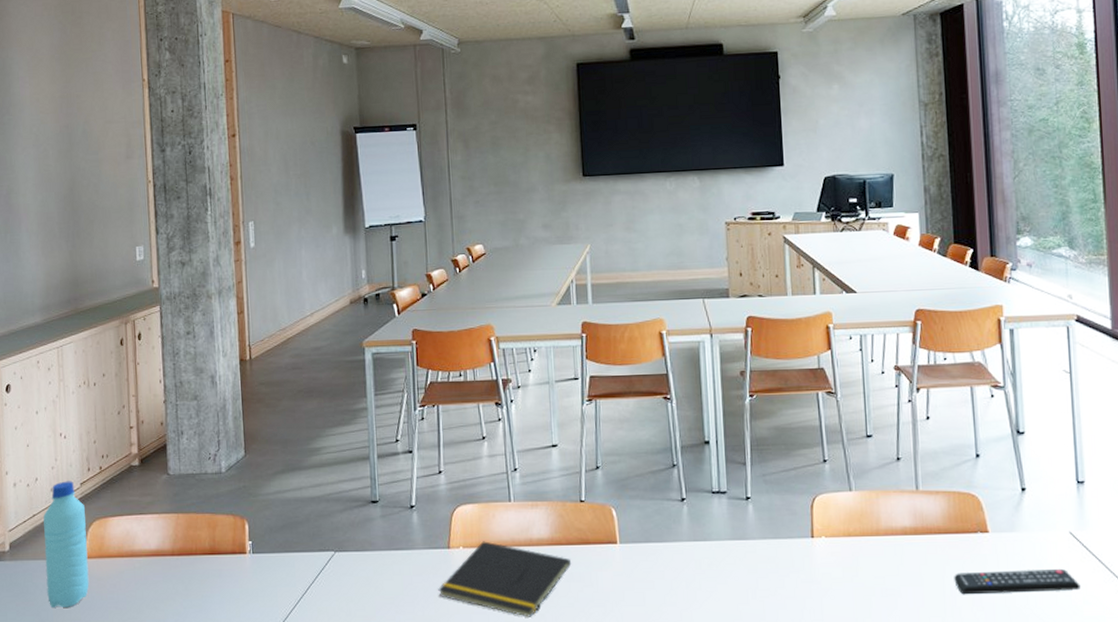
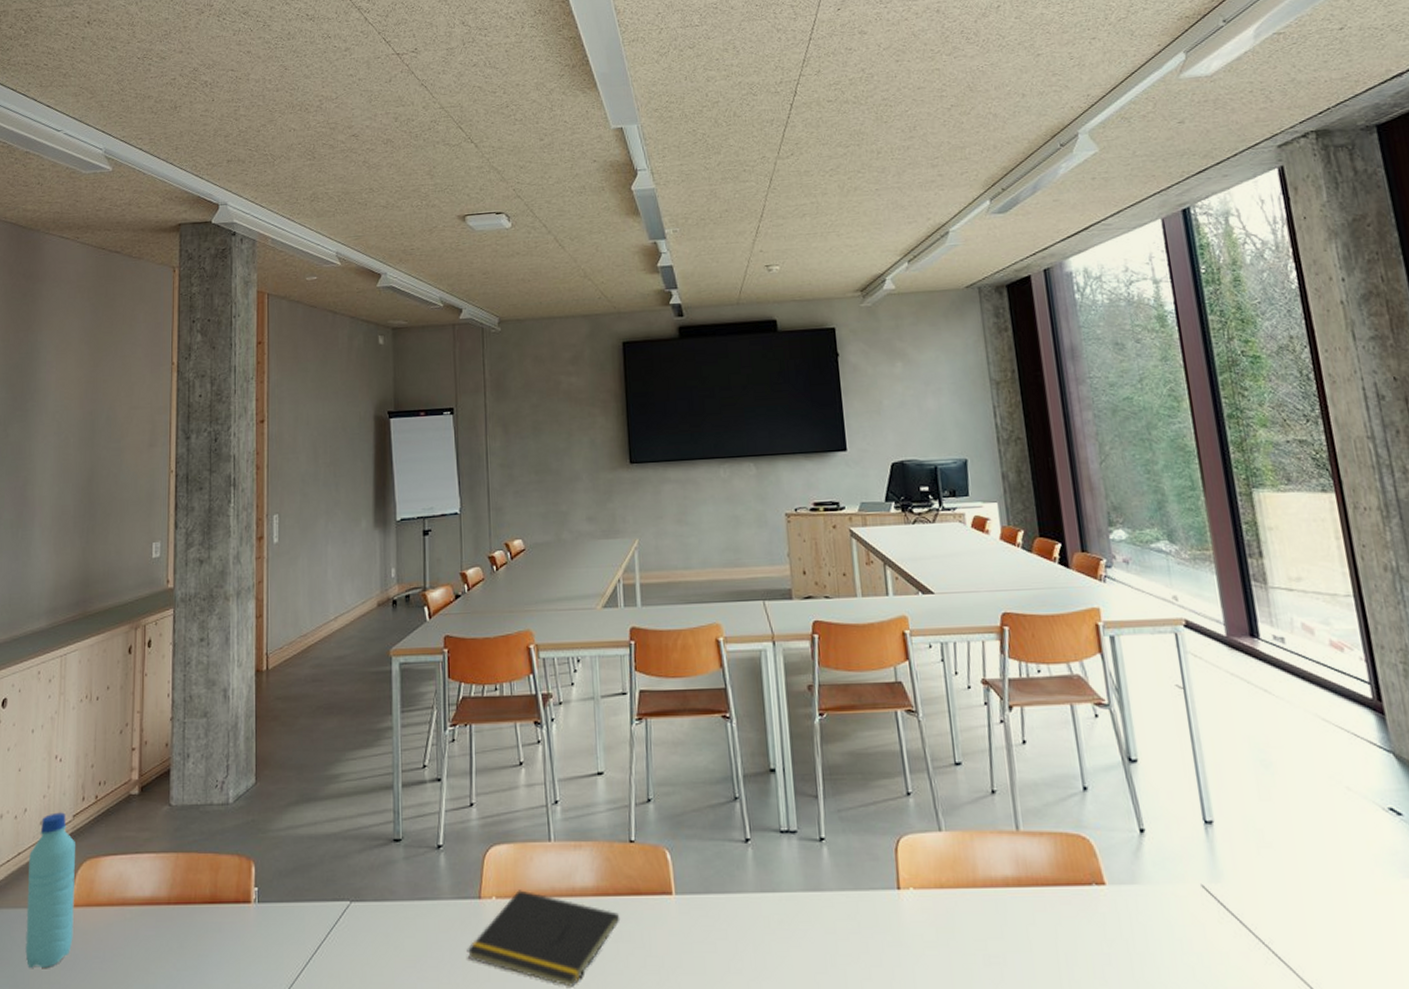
remote control: present [954,568,1081,595] -> none [1068,931,1222,965]

